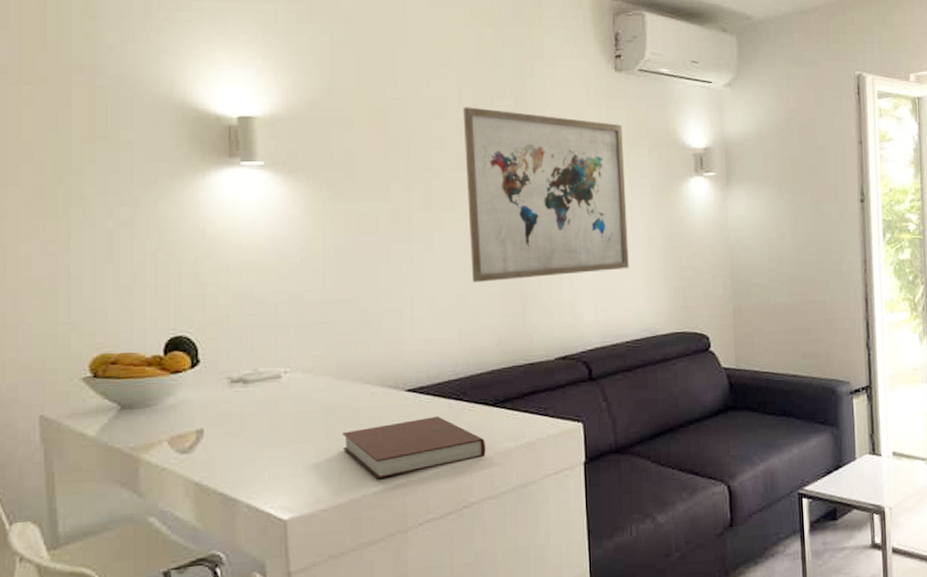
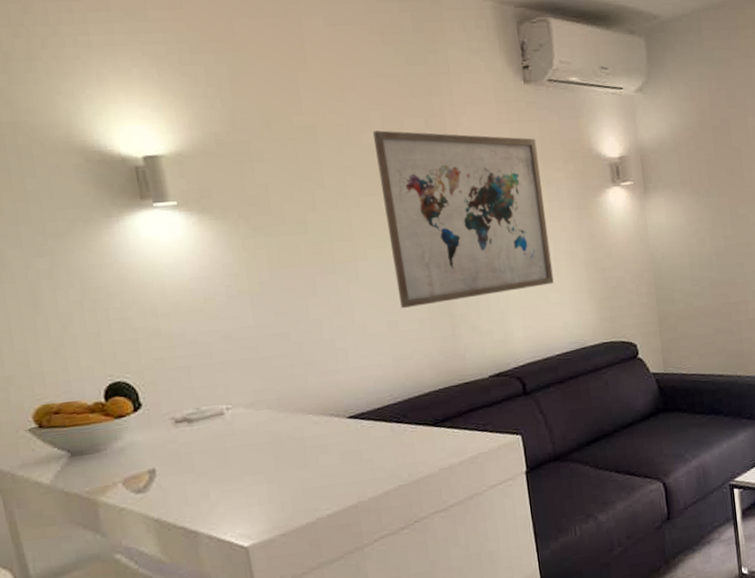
notebook: present [341,415,486,480] -> none [290,439,431,503]

